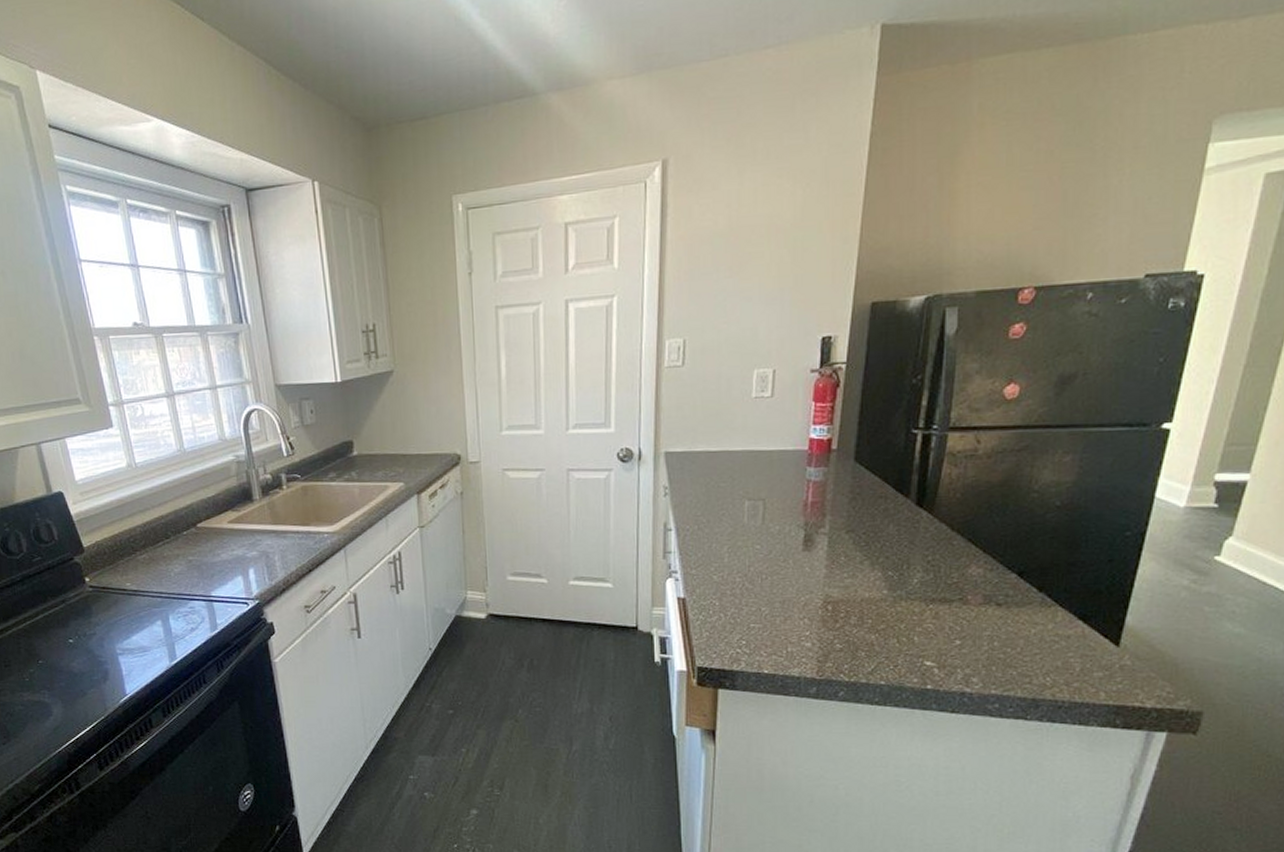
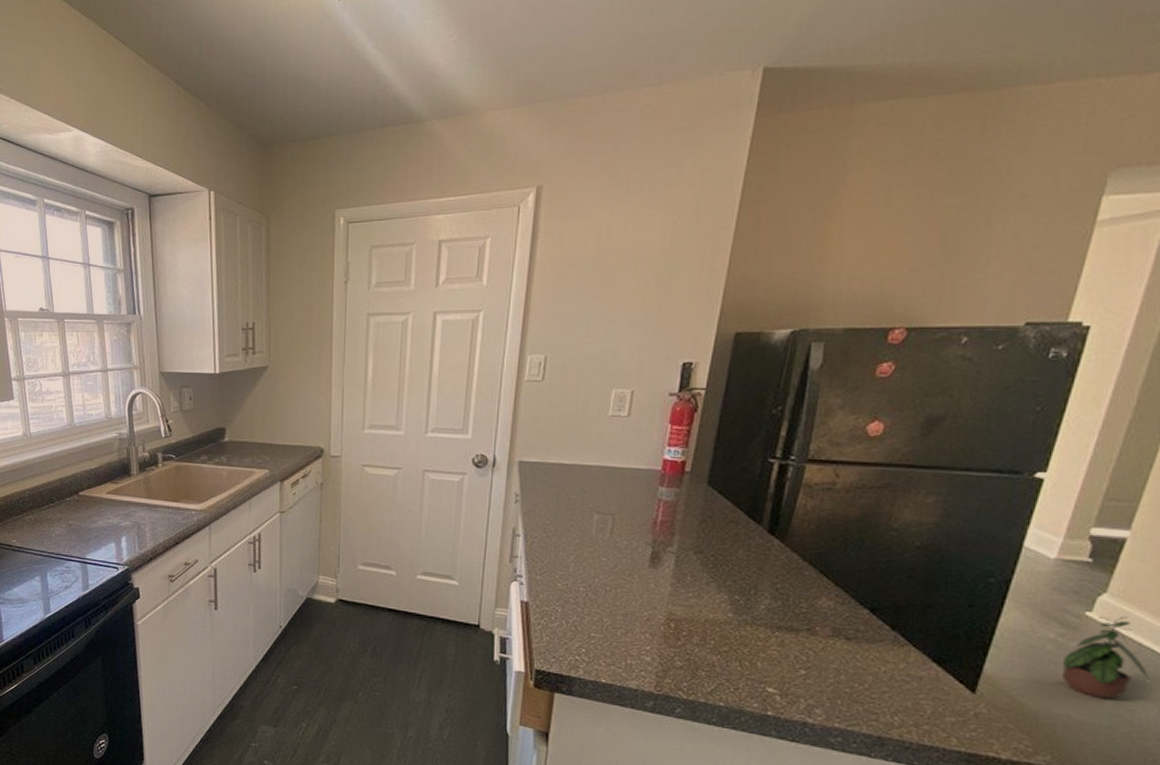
potted plant: none [1197,556,1274,640] -> present [1062,615,1149,700]

